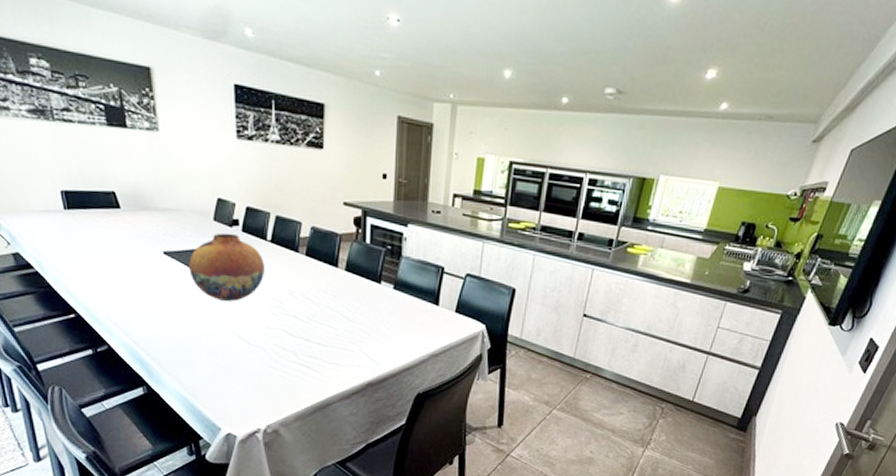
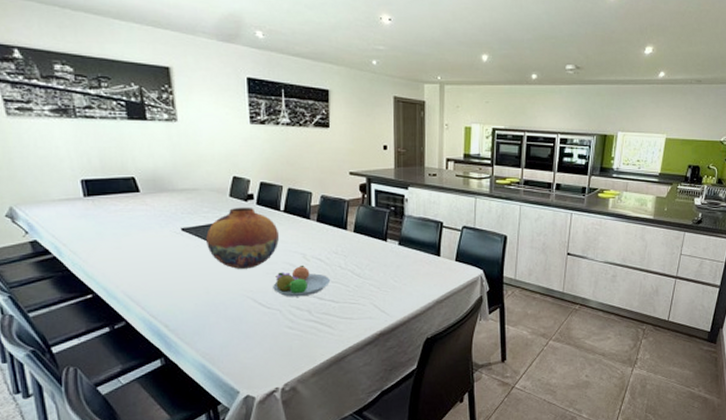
fruit bowl: none [257,303,317,337] -> present [273,266,330,297]

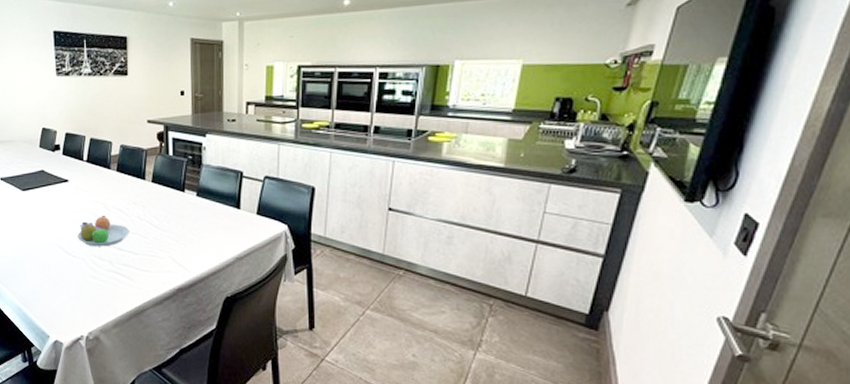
vase: present [206,207,279,269] -> none [20,157,82,217]

